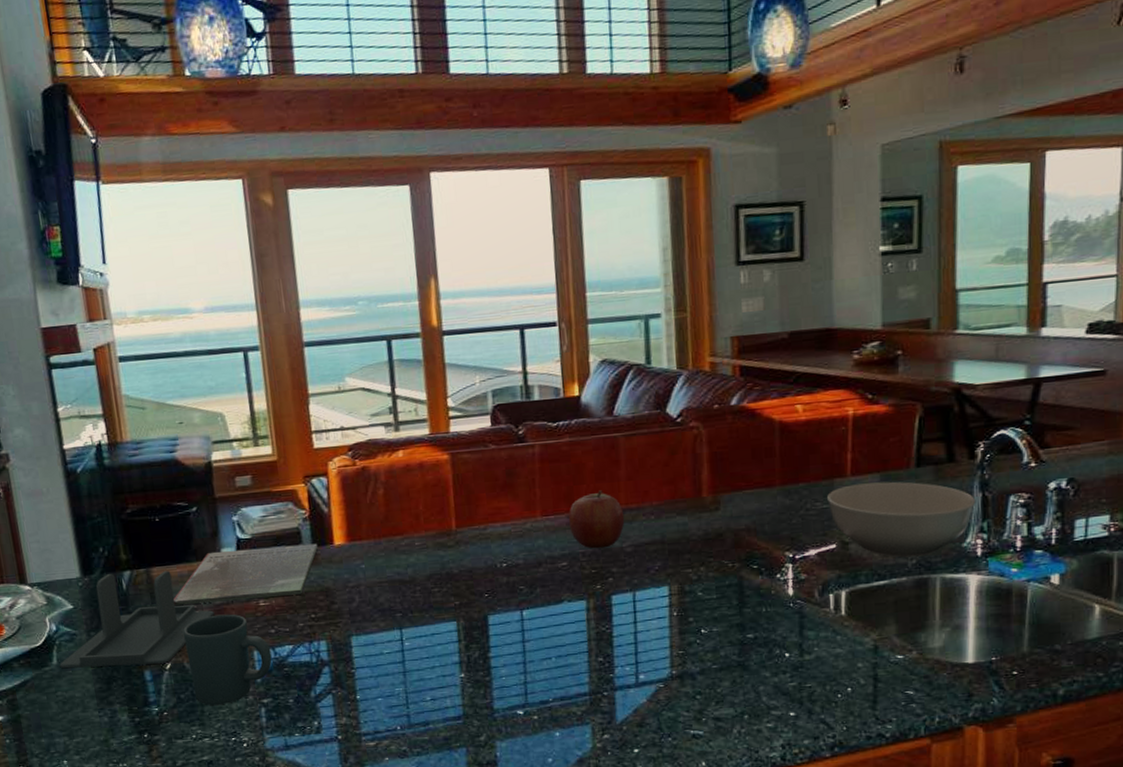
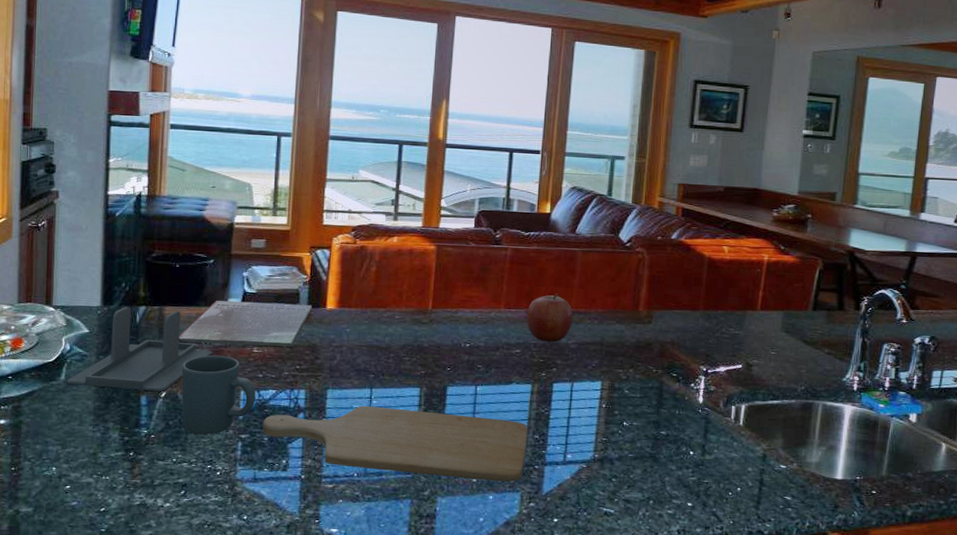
chopping board: none [284,644,591,721] -> present [262,405,528,482]
bowl: present [827,481,976,558] -> none [739,317,857,385]

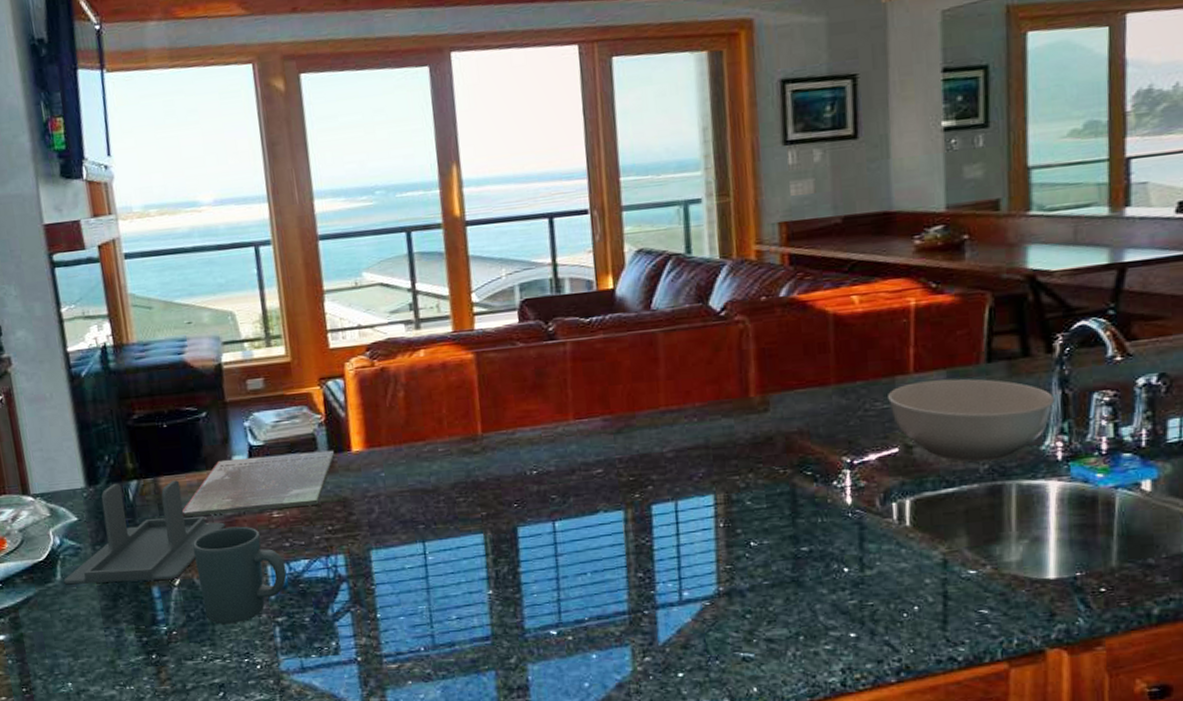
chopping board: present [262,405,528,482] -> none [300,558,631,641]
fruit: present [527,293,574,343] -> none [604,390,665,455]
bowl: none [739,317,857,385] -> present [888,378,1055,462]

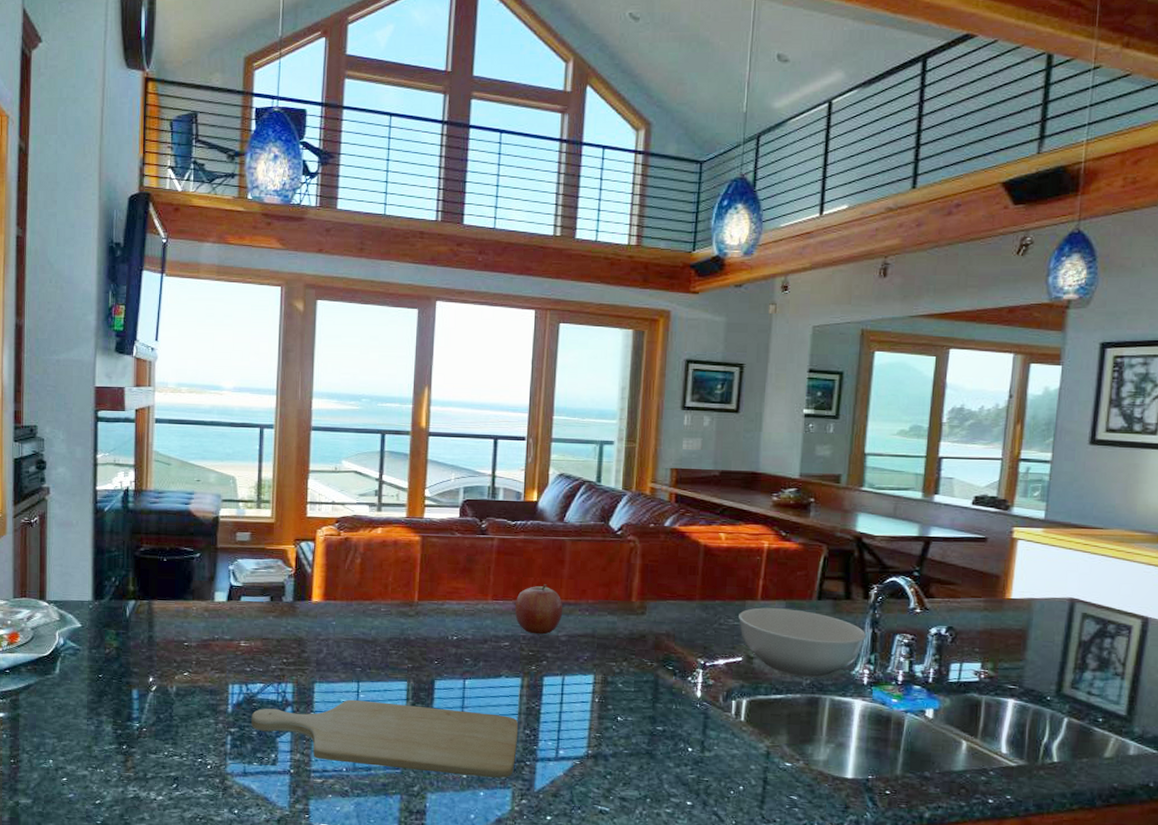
napkin holder: present [63,480,225,585] -> none [61,601,201,685]
magazine: present [182,450,335,517] -> none [168,593,298,640]
mug: present [192,526,287,624] -> none [171,648,244,728]
chopping board: none [300,558,631,641] -> present [251,699,519,778]
fruit: none [604,390,665,455] -> present [515,584,563,635]

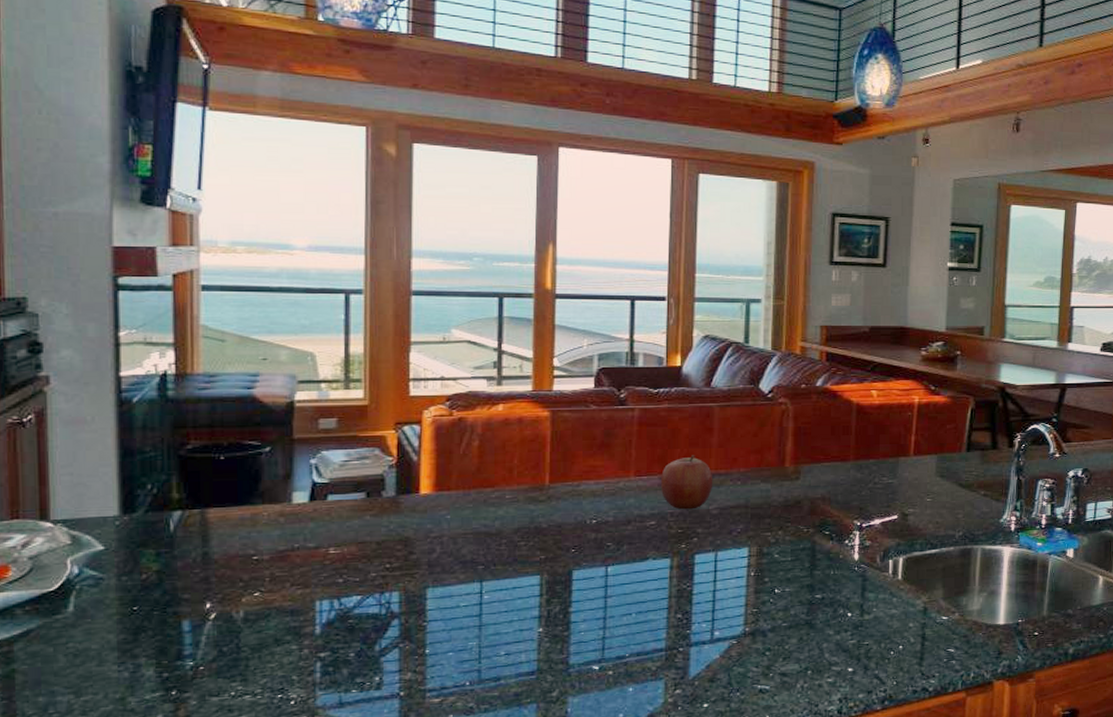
chopping board: present [251,699,519,778] -> none [347,601,669,676]
bowl: present [739,607,867,678] -> none [893,462,1012,530]

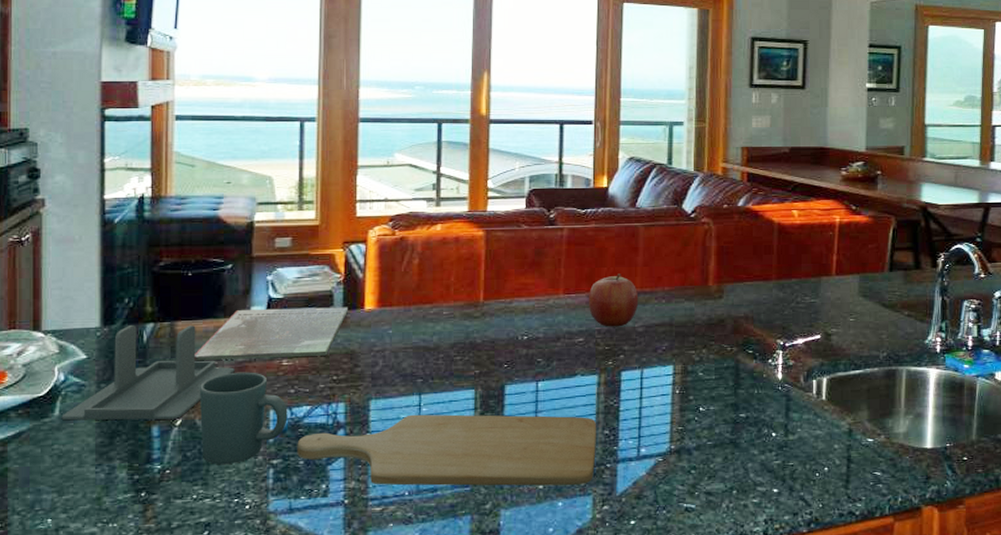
napkin holder: none [76,513,275,617] -> present [61,325,235,421]
magazine: none [229,491,403,550] -> present [195,307,349,360]
mug: none [235,561,336,659] -> present [199,372,288,464]
chopping board: none [347,601,669,676] -> present [297,414,597,486]

